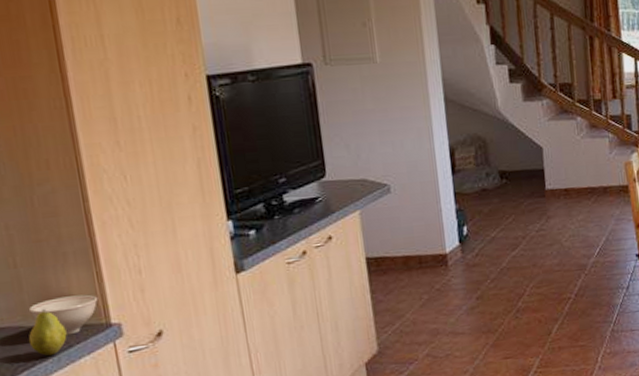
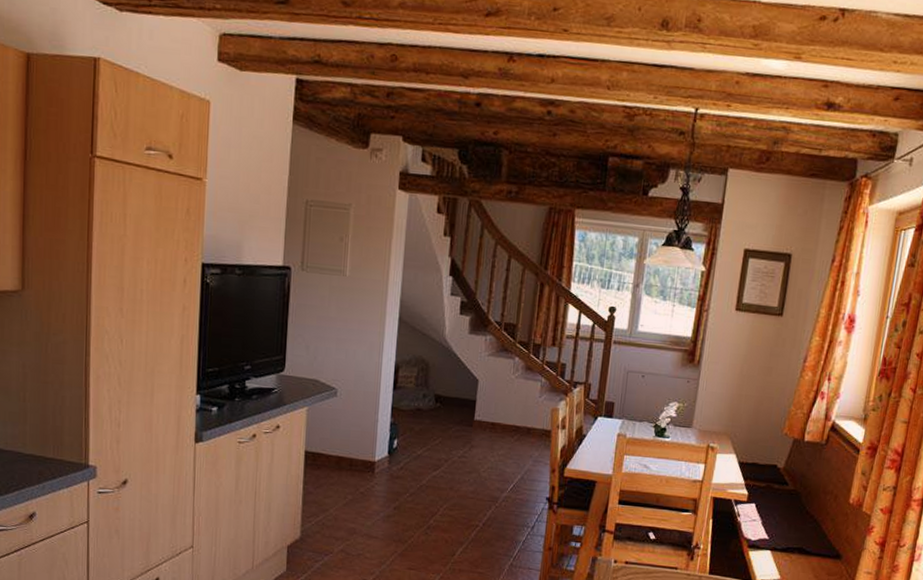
bowl: present [28,294,99,336] -> none [27,433,83,468]
fruit: present [28,308,67,357] -> none [23,440,53,483]

